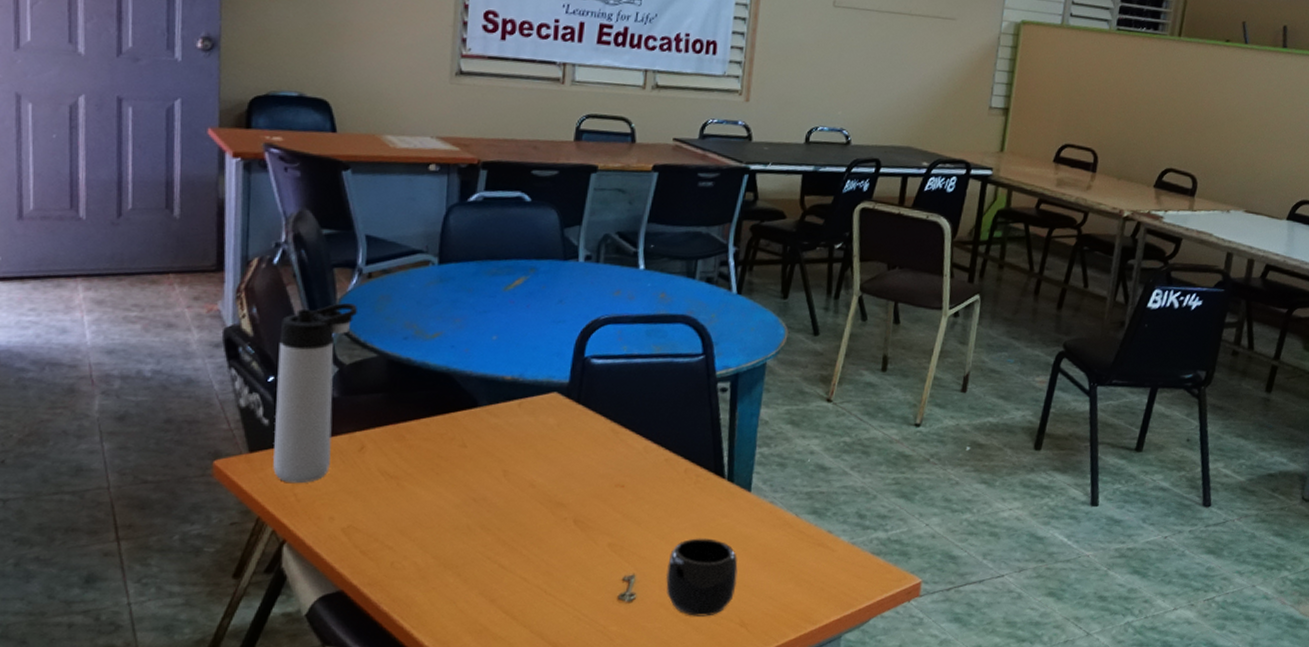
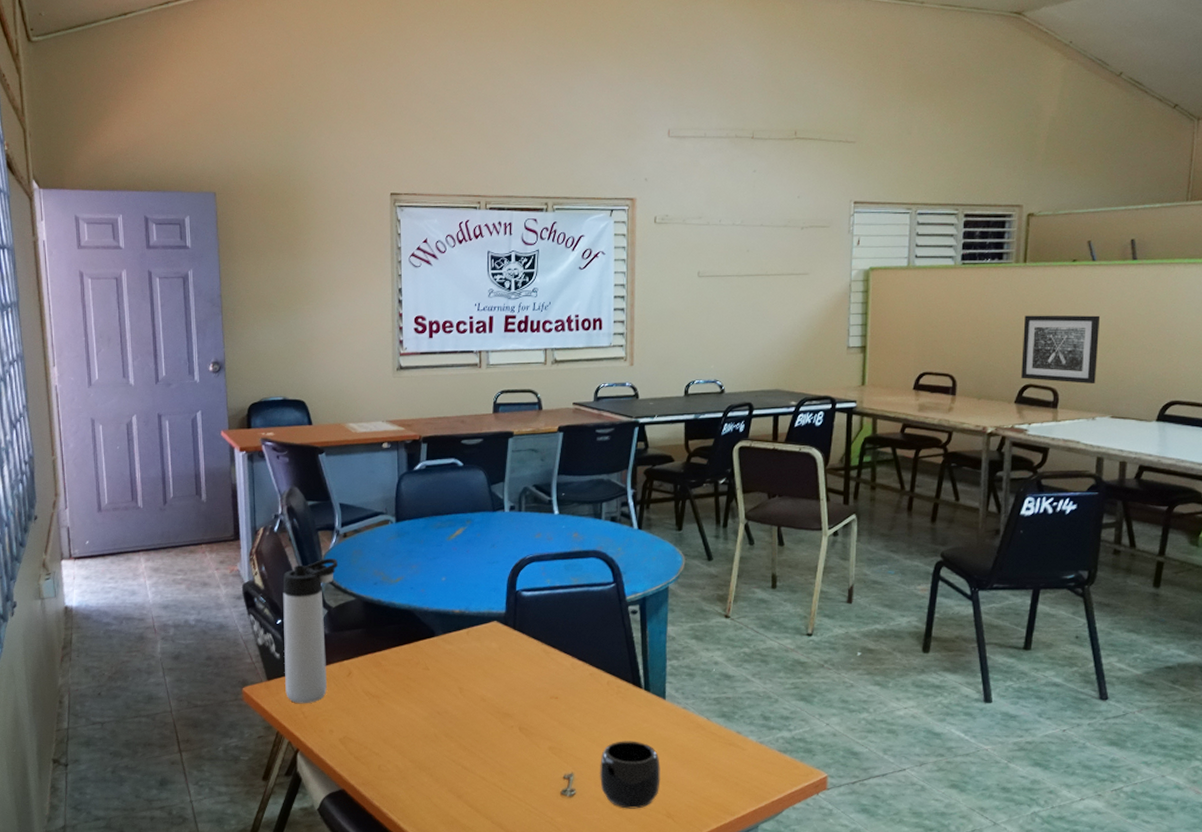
wall art: none [1163,93,1246,174] -> present [1021,315,1101,384]

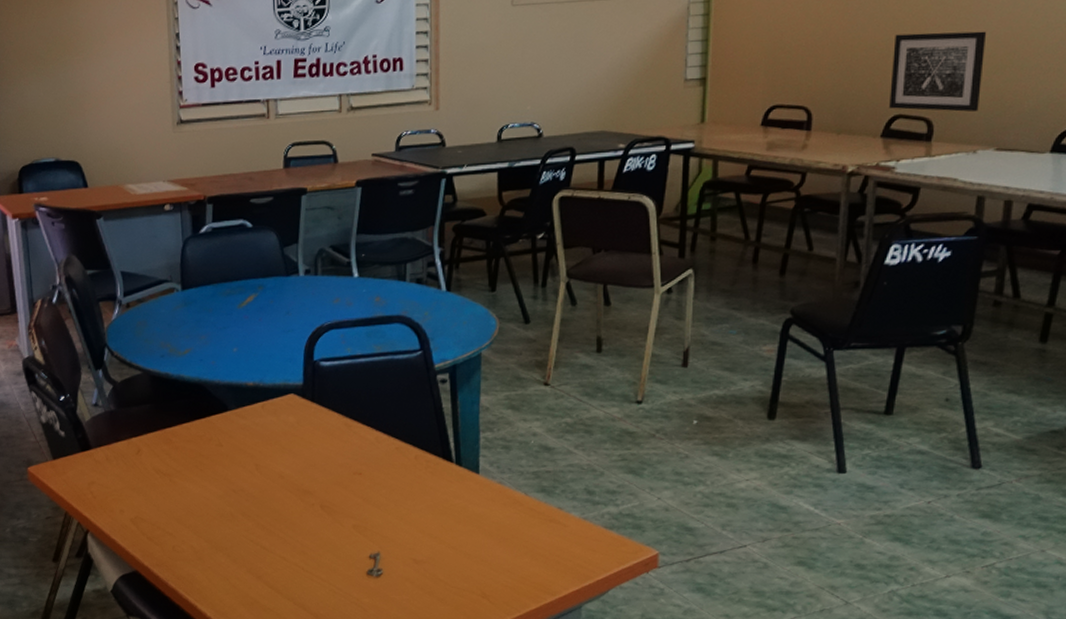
thermos bottle: present [283,559,338,704] -> none [64,331,122,484]
mug: present [600,741,660,809] -> none [408,518,474,589]

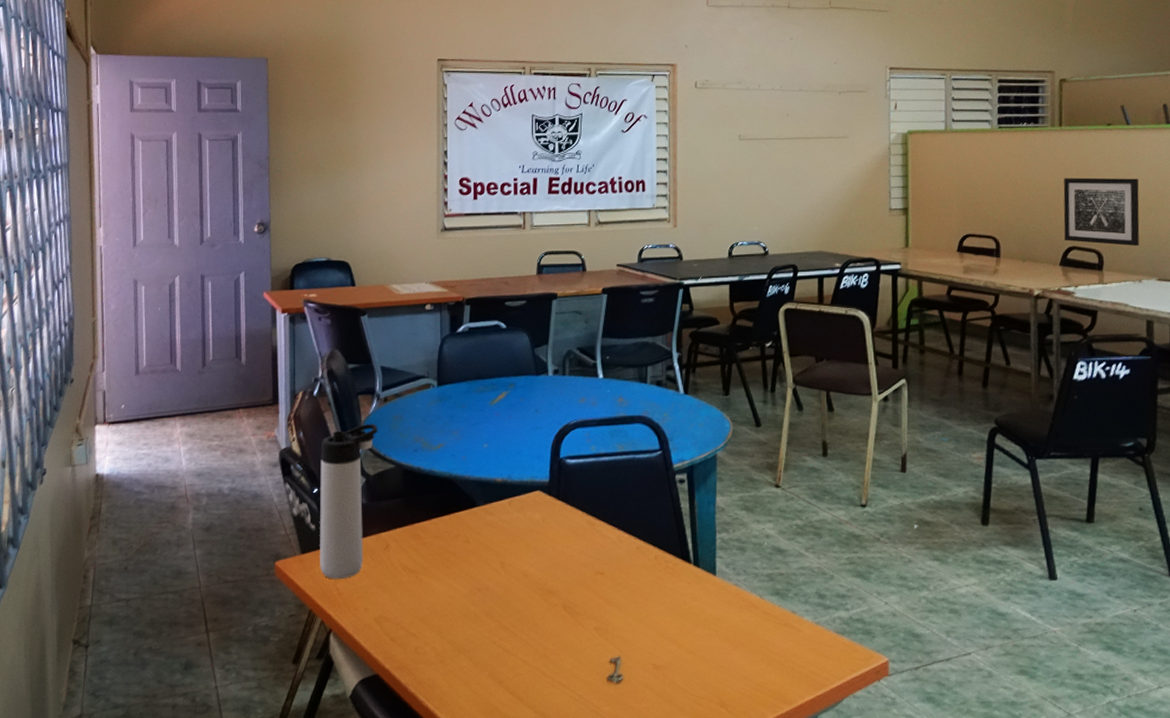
thermos bottle: none [64,331,122,484] -> present [320,424,377,580]

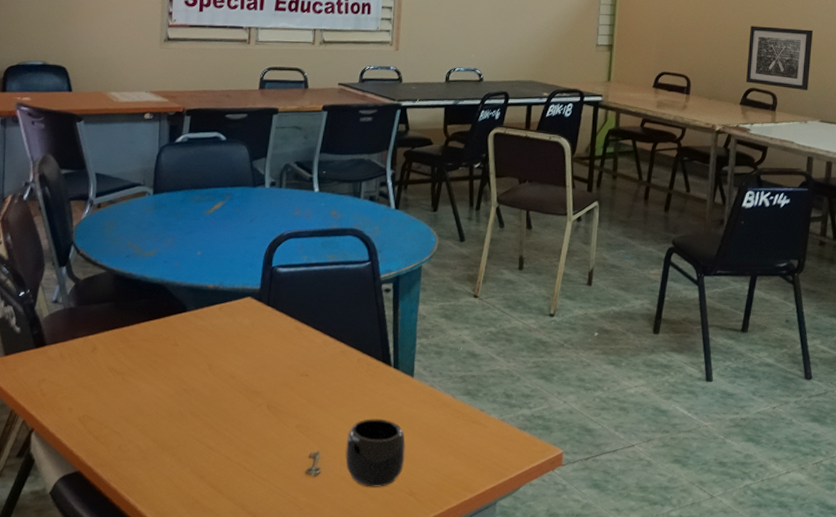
thermos bottle: present [320,424,377,580] -> none [23,229,89,381]
mug: none [648,621,712,697] -> present [345,419,405,487]

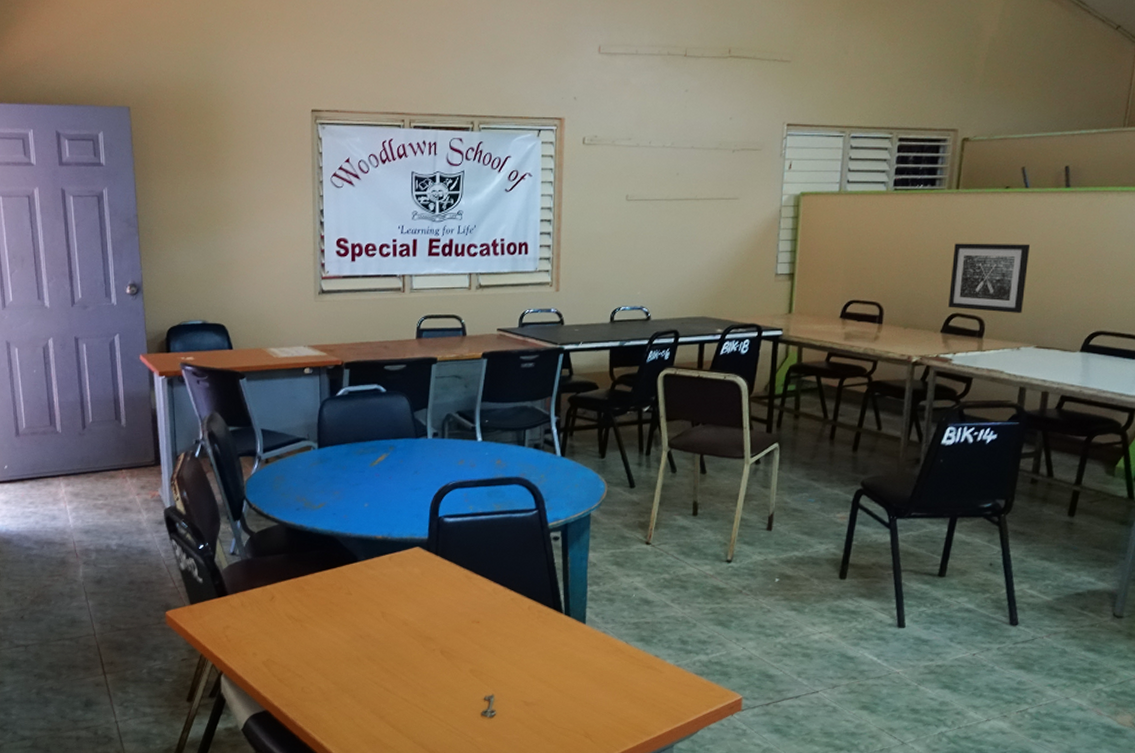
mug: present [345,419,405,487] -> none [520,664,579,729]

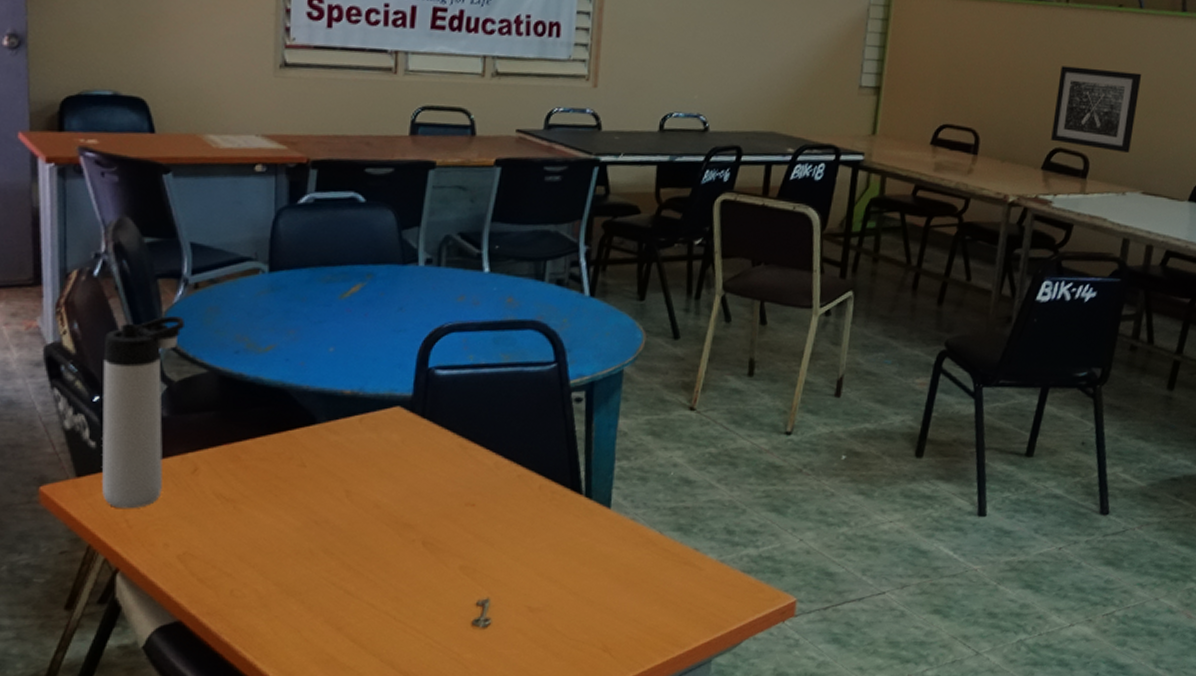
thermos bottle: none [205,484,260,628] -> present [102,316,184,509]

